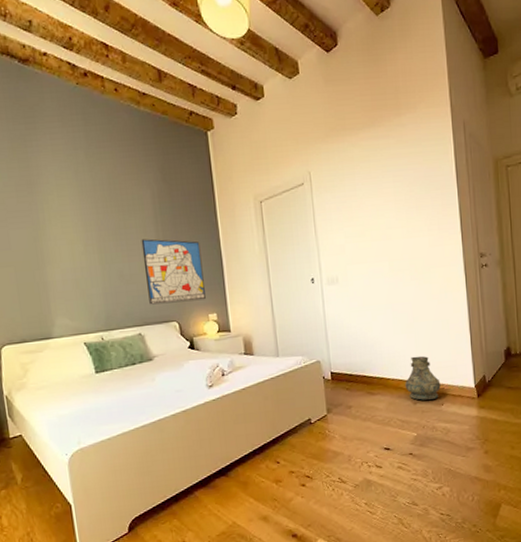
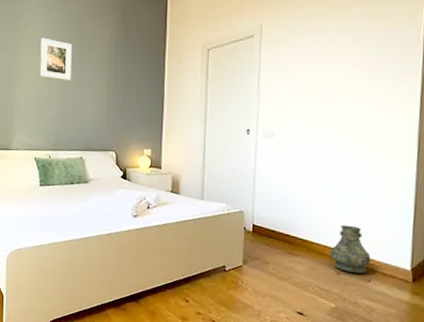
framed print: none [70,205,114,252] -> present [40,37,72,81]
wall art: present [141,239,206,305] -> none [93,73,146,136]

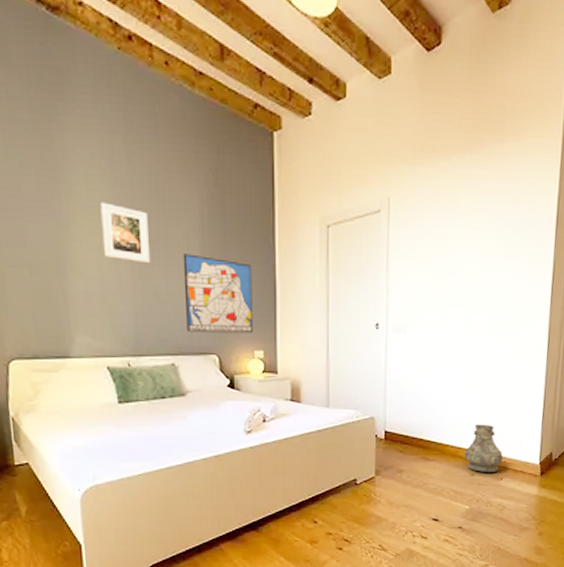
wall art: none [93,73,146,136] -> present [183,253,253,334]

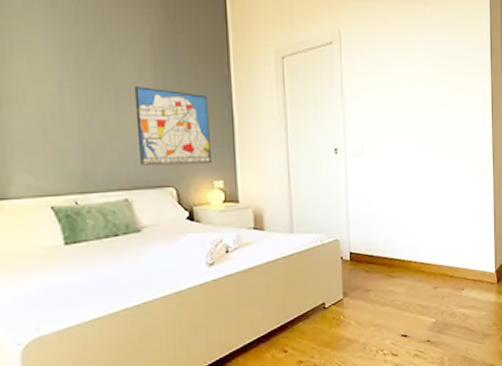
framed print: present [100,202,150,264] -> none [41,35,98,98]
vase: present [464,424,503,472] -> none [427,238,462,285]

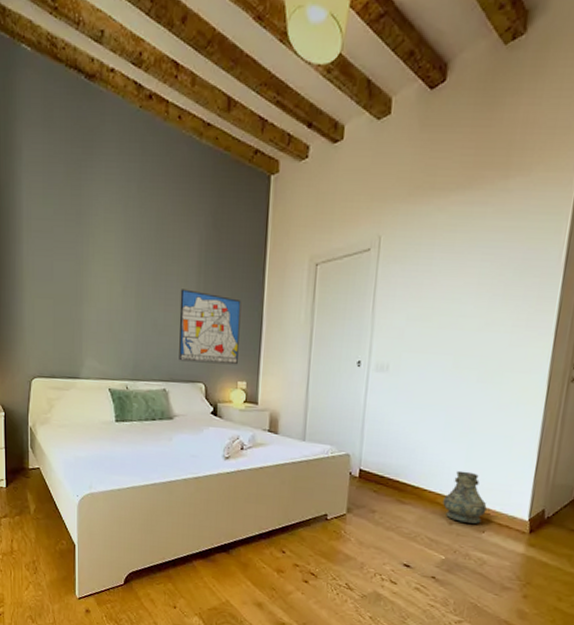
vase: none [427,238,462,285] -> present [443,470,487,524]

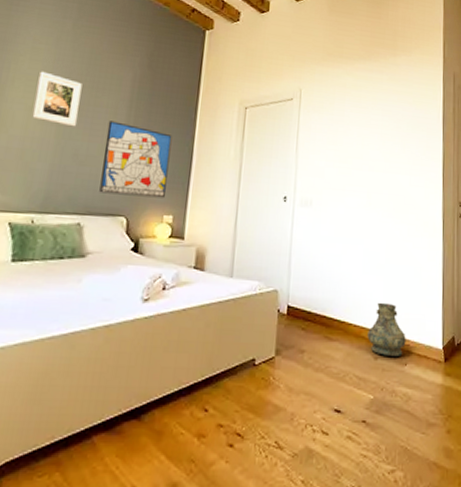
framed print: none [114,242,153,298] -> present [32,71,82,127]

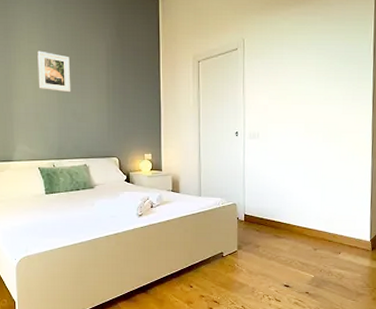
wall art: present [99,121,172,199] -> none [94,85,143,141]
vase: present [367,302,406,356] -> none [308,208,340,247]

